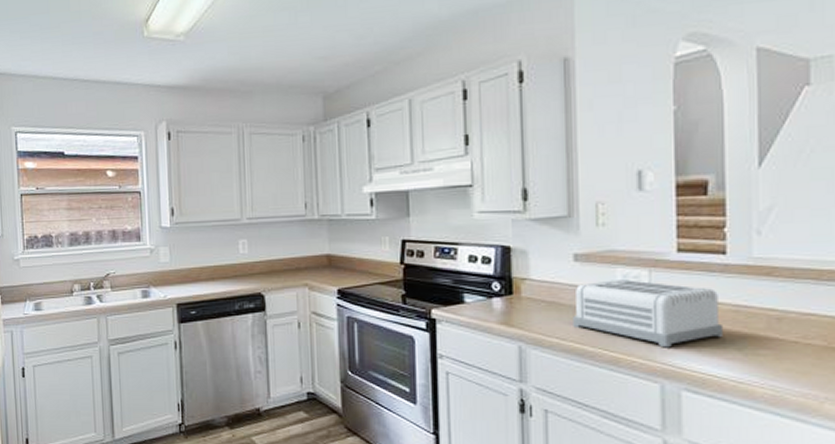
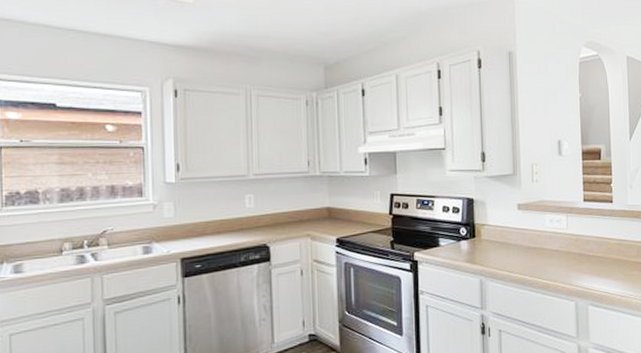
toaster: present [573,280,723,348] -> none [518,223,612,274]

